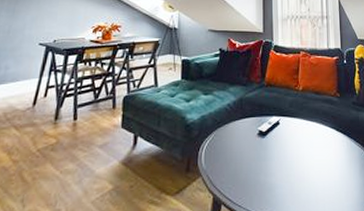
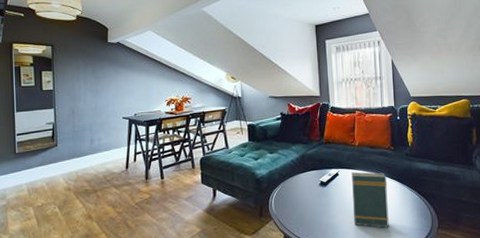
book: none [294,120,334,191] -> present [352,171,389,228]

